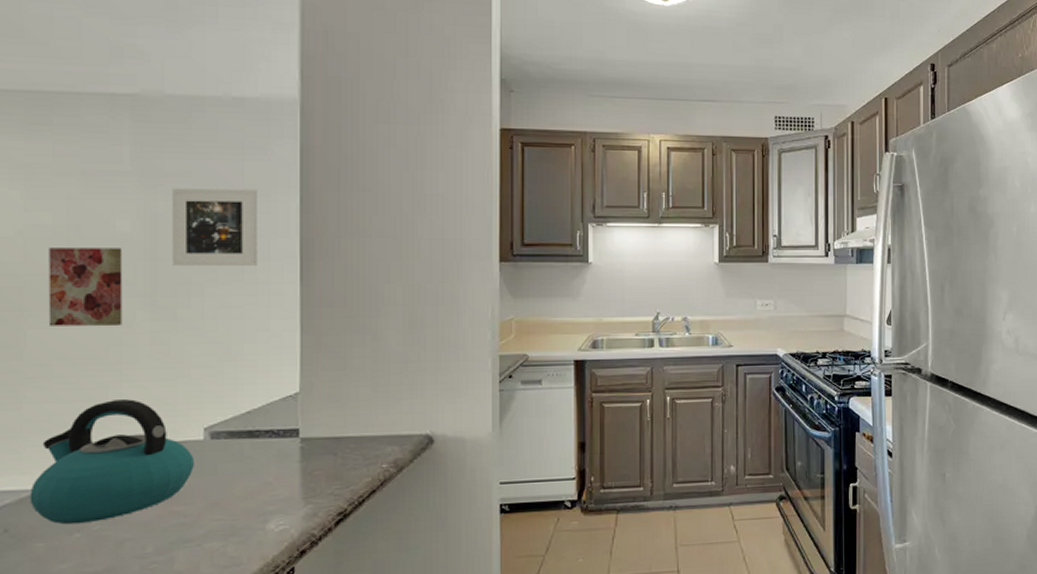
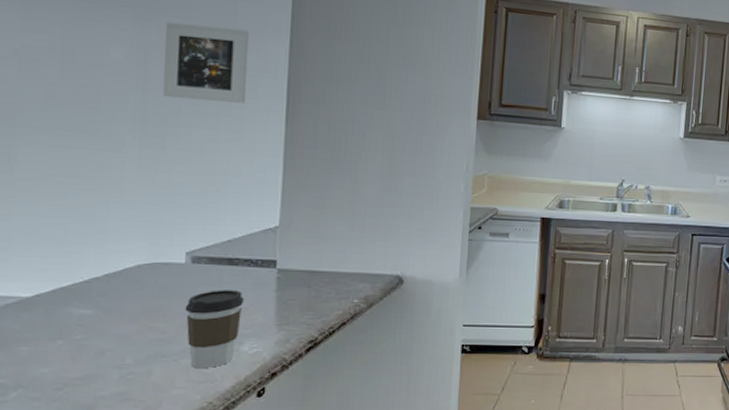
kettle: present [29,399,194,525] -> none [15,219,175,332]
wall art: present [48,248,123,326] -> none [40,69,115,149]
coffee cup: none [206,464,267,553] -> present [185,290,244,369]

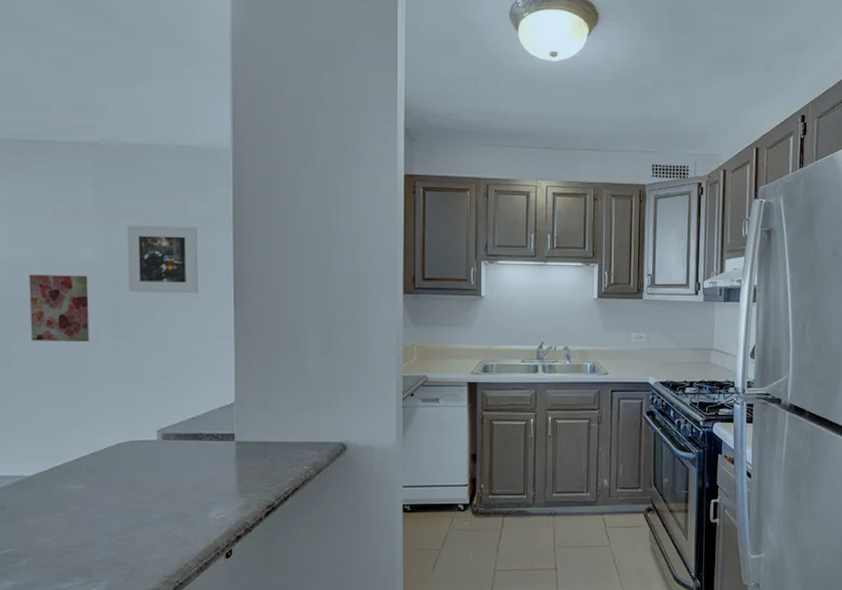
wall art: none [40,69,115,149] -> present [29,274,90,342]
coffee cup: present [185,290,244,369] -> none [159,462,209,534]

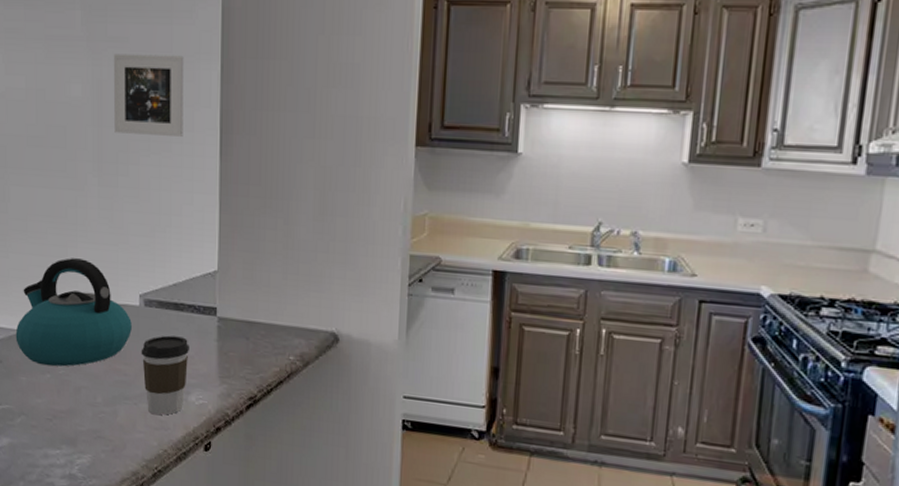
kettle: none [20,404,150,506] -> present [15,258,132,367]
wall art: present [29,274,90,342] -> none [23,110,77,188]
coffee cup: none [159,462,209,534] -> present [141,335,189,416]

